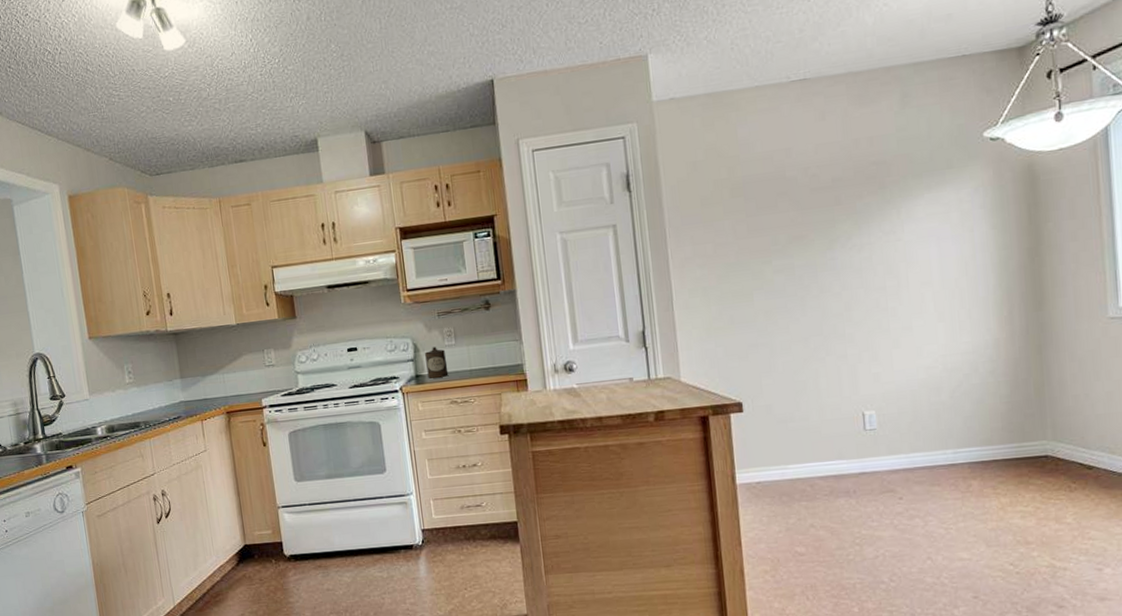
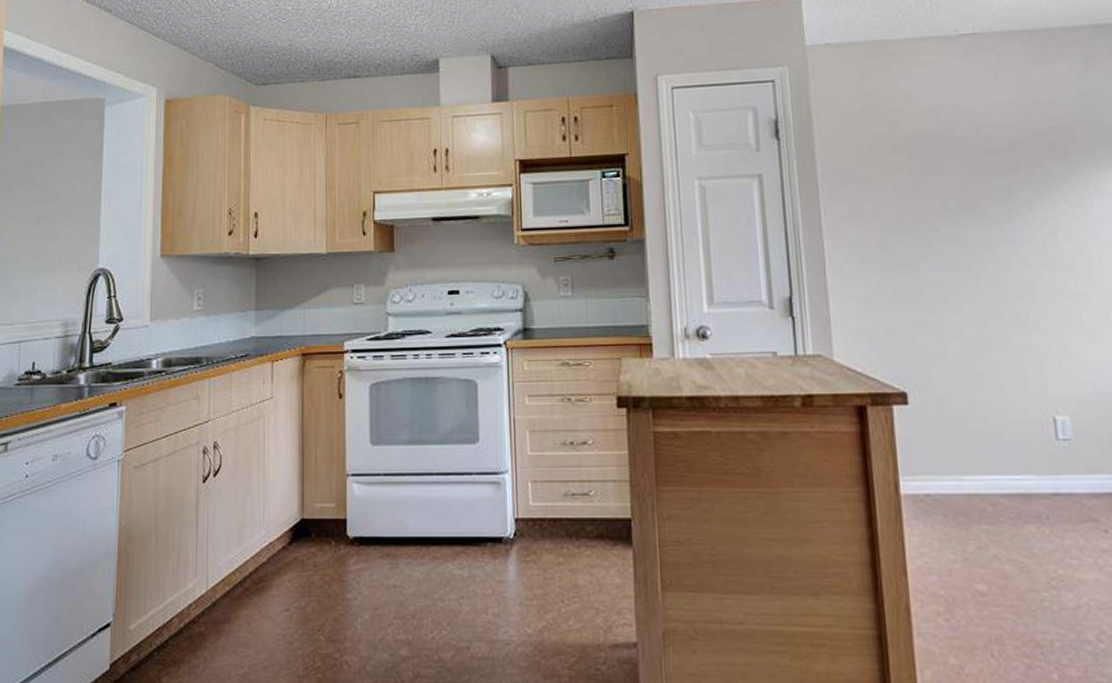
canister: present [425,346,449,379] -> none [536,297,562,333]

